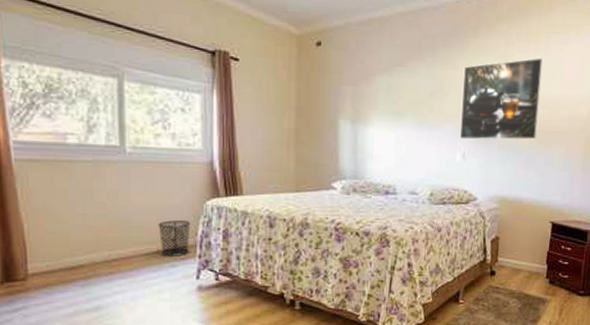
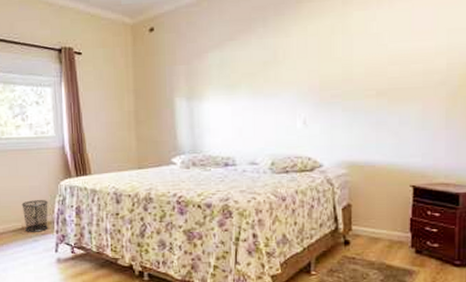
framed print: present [459,57,543,140] -> none [298,12,387,106]

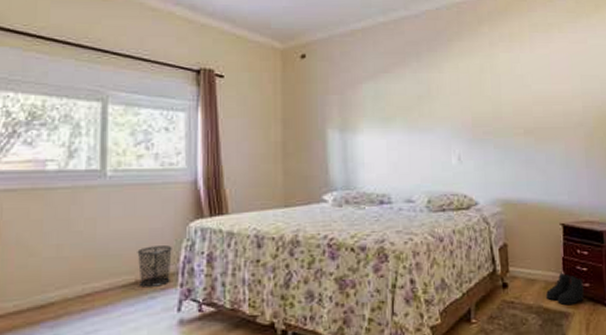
boots: none [389,232,432,264] -> present [545,272,584,306]

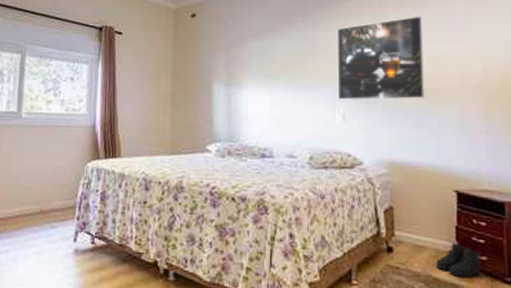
waste bin: present [137,245,172,287] -> none [43,181,72,218]
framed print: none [450,56,533,141] -> present [336,16,425,100]

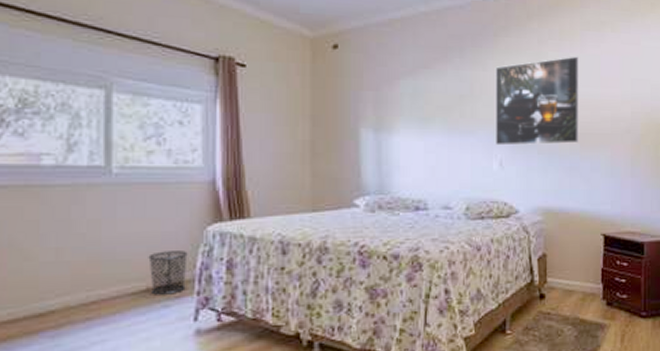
waste bin: none [43,181,72,218] -> present [148,251,188,295]
boots: present [435,242,480,278] -> none [582,283,621,317]

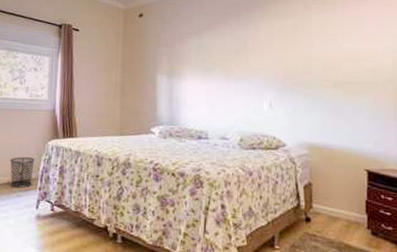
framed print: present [495,56,579,146] -> none [265,17,341,91]

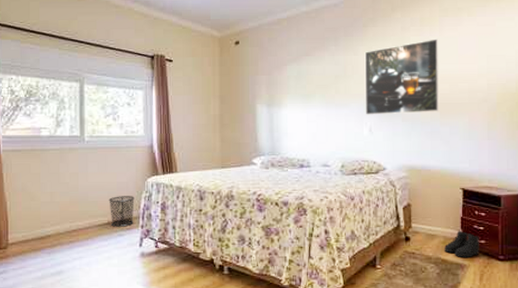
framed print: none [265,17,341,91] -> present [364,39,439,115]
boots: none [347,214,386,245] -> present [444,230,479,258]

